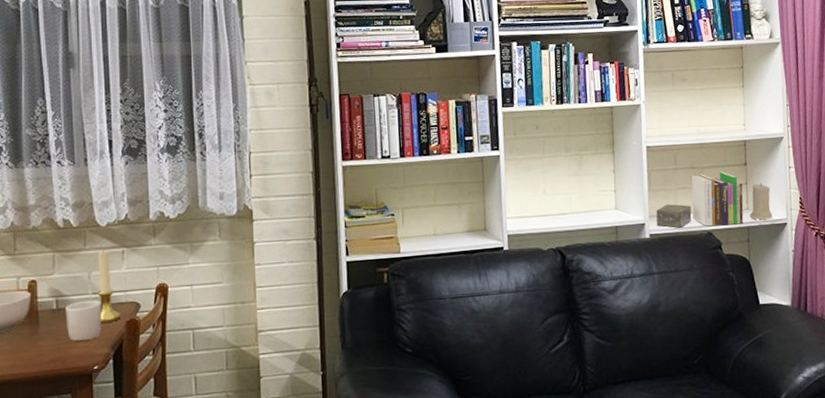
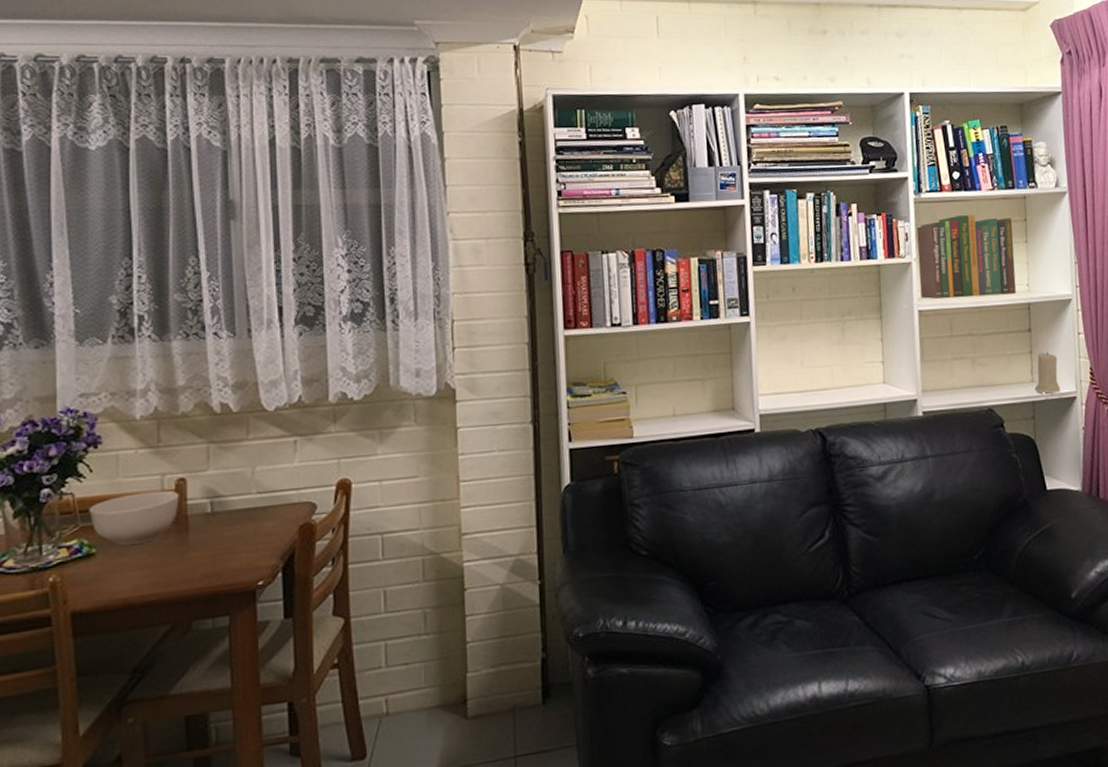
mug: present [65,299,102,342] -> none [222,500,269,552]
candle holder: present [97,249,120,324] -> none [263,439,292,530]
books: none [645,63,734,137] -> present [916,215,1017,299]
decorative box: present [656,204,692,228] -> none [929,376,970,404]
books: present [691,171,744,227] -> none [969,338,1028,402]

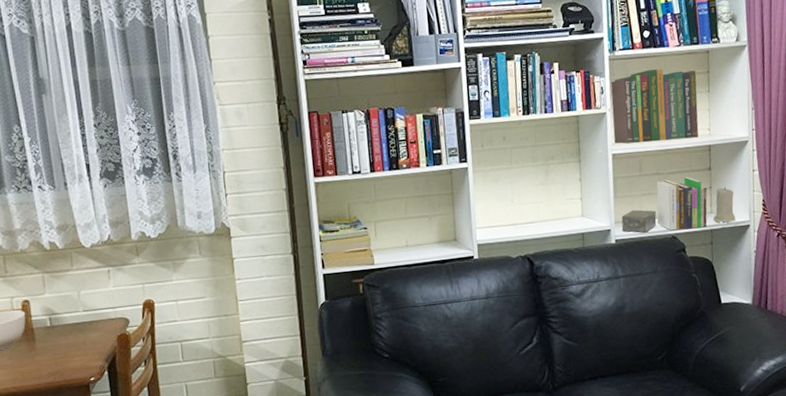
decorative box: none [929,376,970,404] -> present [621,209,657,233]
books: none [969,338,1028,402] -> present [656,176,707,231]

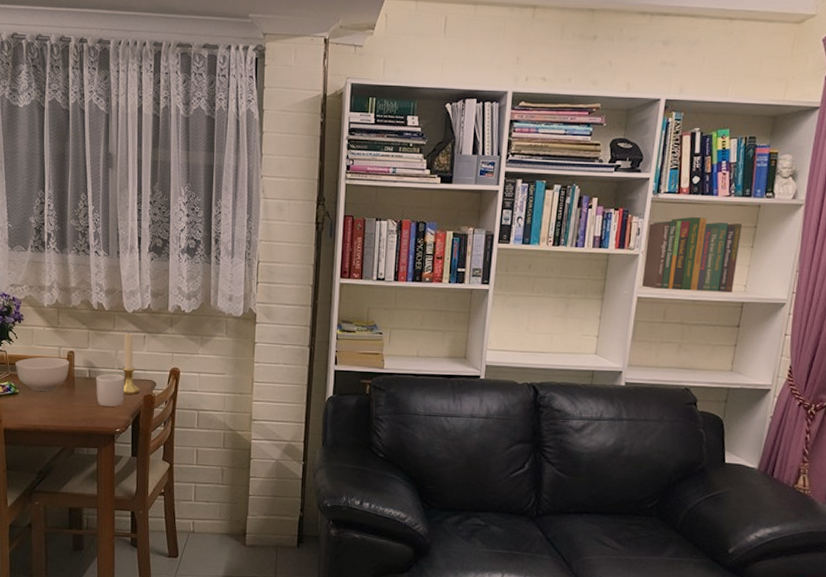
mug: none [59,316,95,356] -> present [96,373,125,407]
candle holder: none [85,269,112,339] -> present [122,332,140,395]
decorative box: present [621,209,657,233] -> none [633,356,673,380]
books: present [656,176,707,231] -> none [672,330,732,384]
candle: present [713,186,736,223] -> none [732,346,760,384]

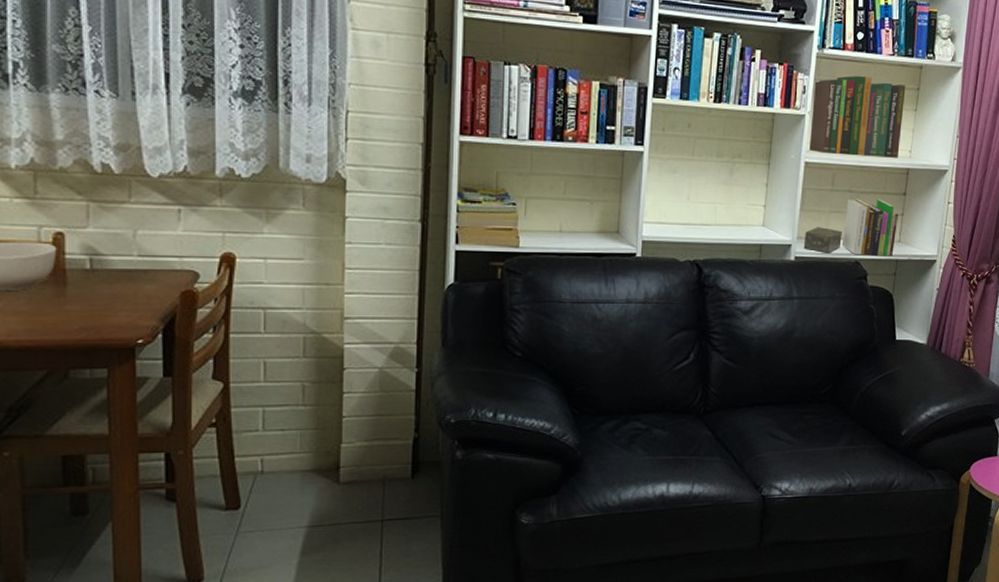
mug: present [96,373,125,407] -> none [102,262,149,310]
candle holder: present [122,332,140,395] -> none [144,205,174,292]
decorative box: none [633,356,673,380] -> present [803,227,842,253]
books: none [672,330,732,384] -> present [841,198,899,256]

